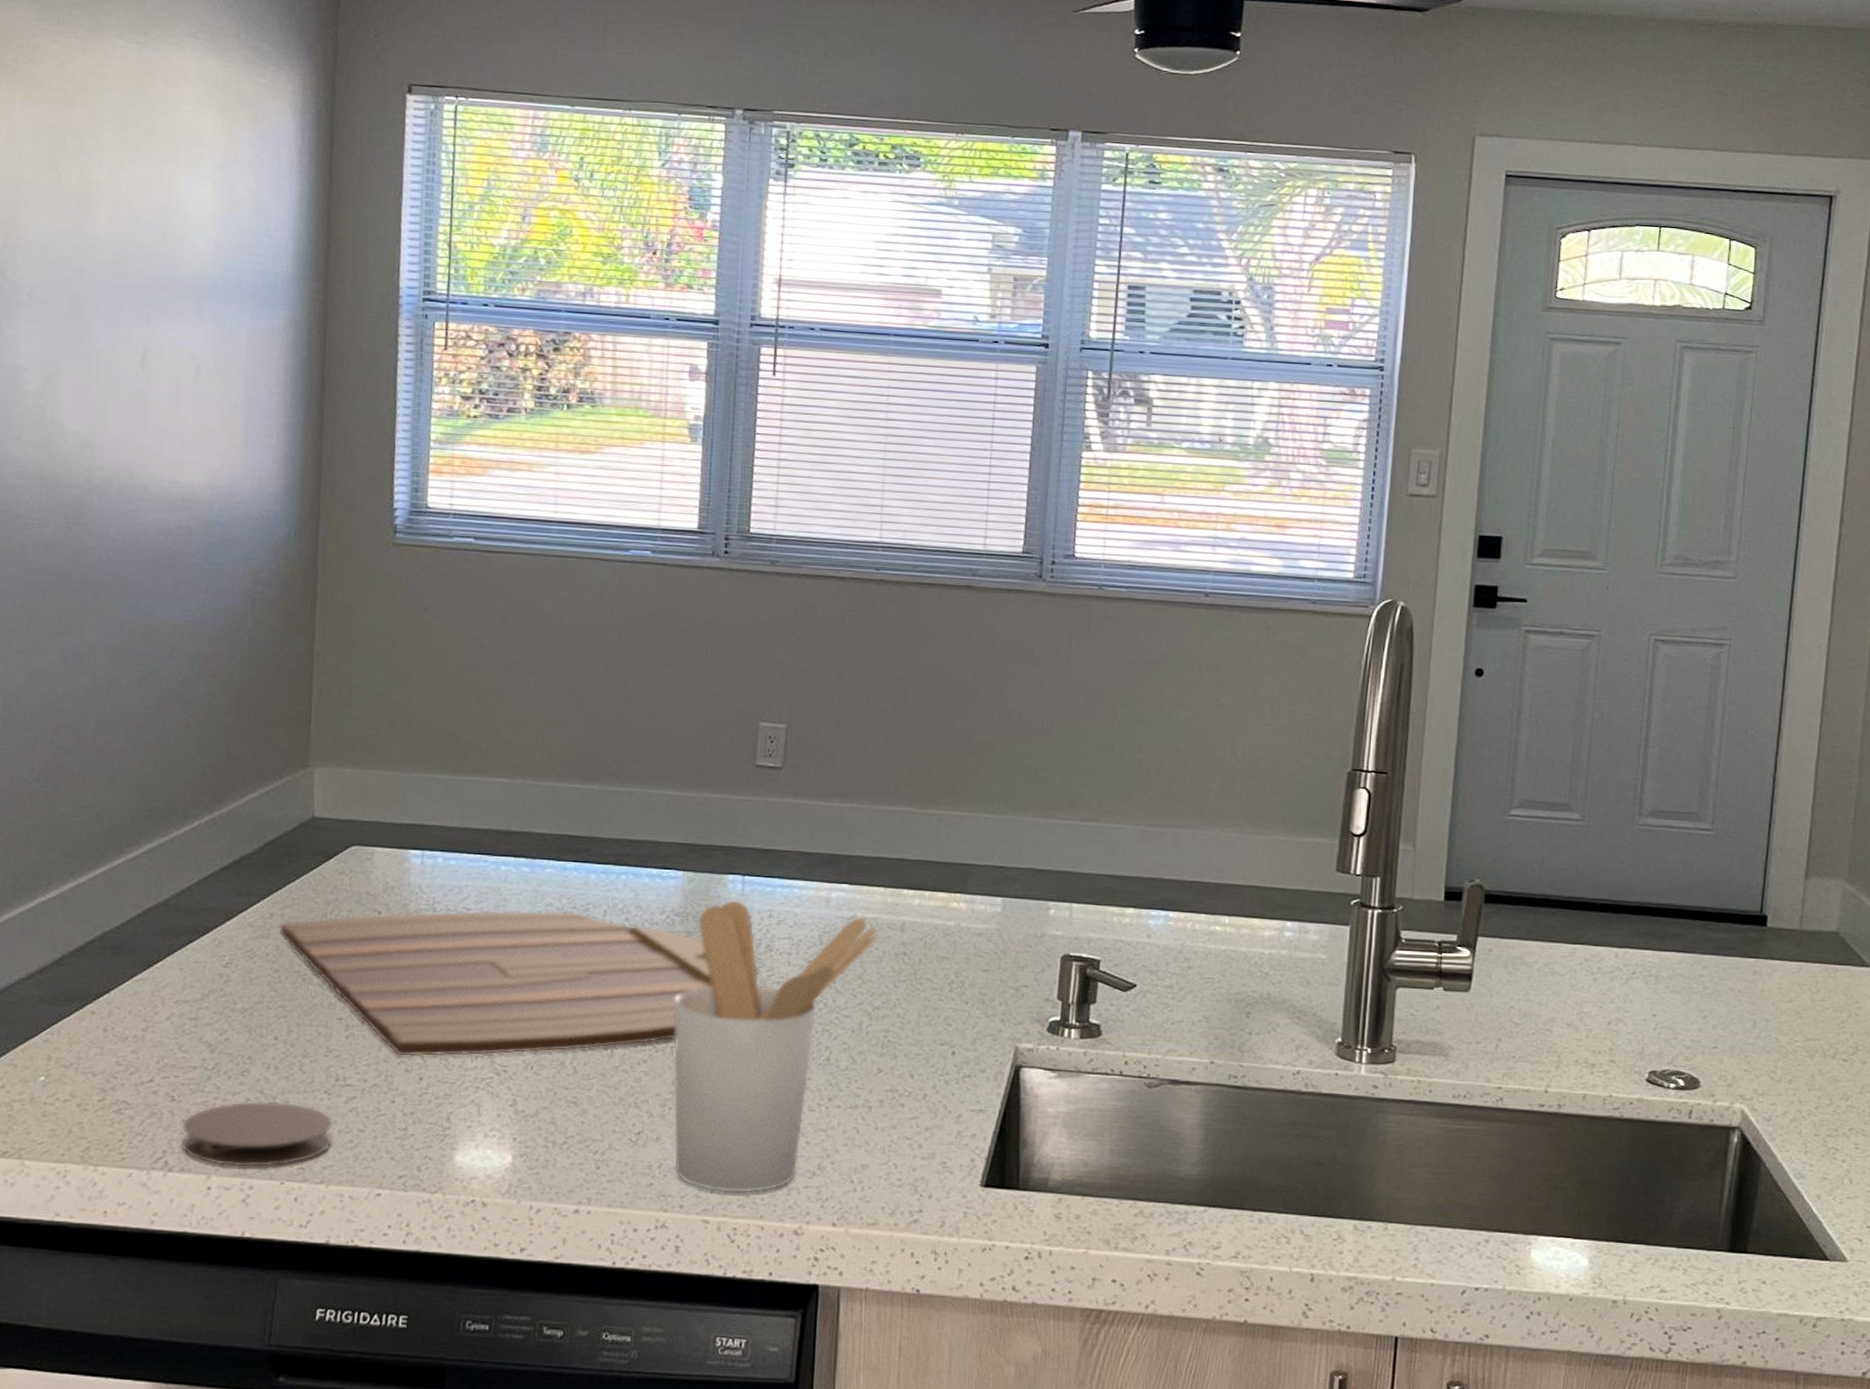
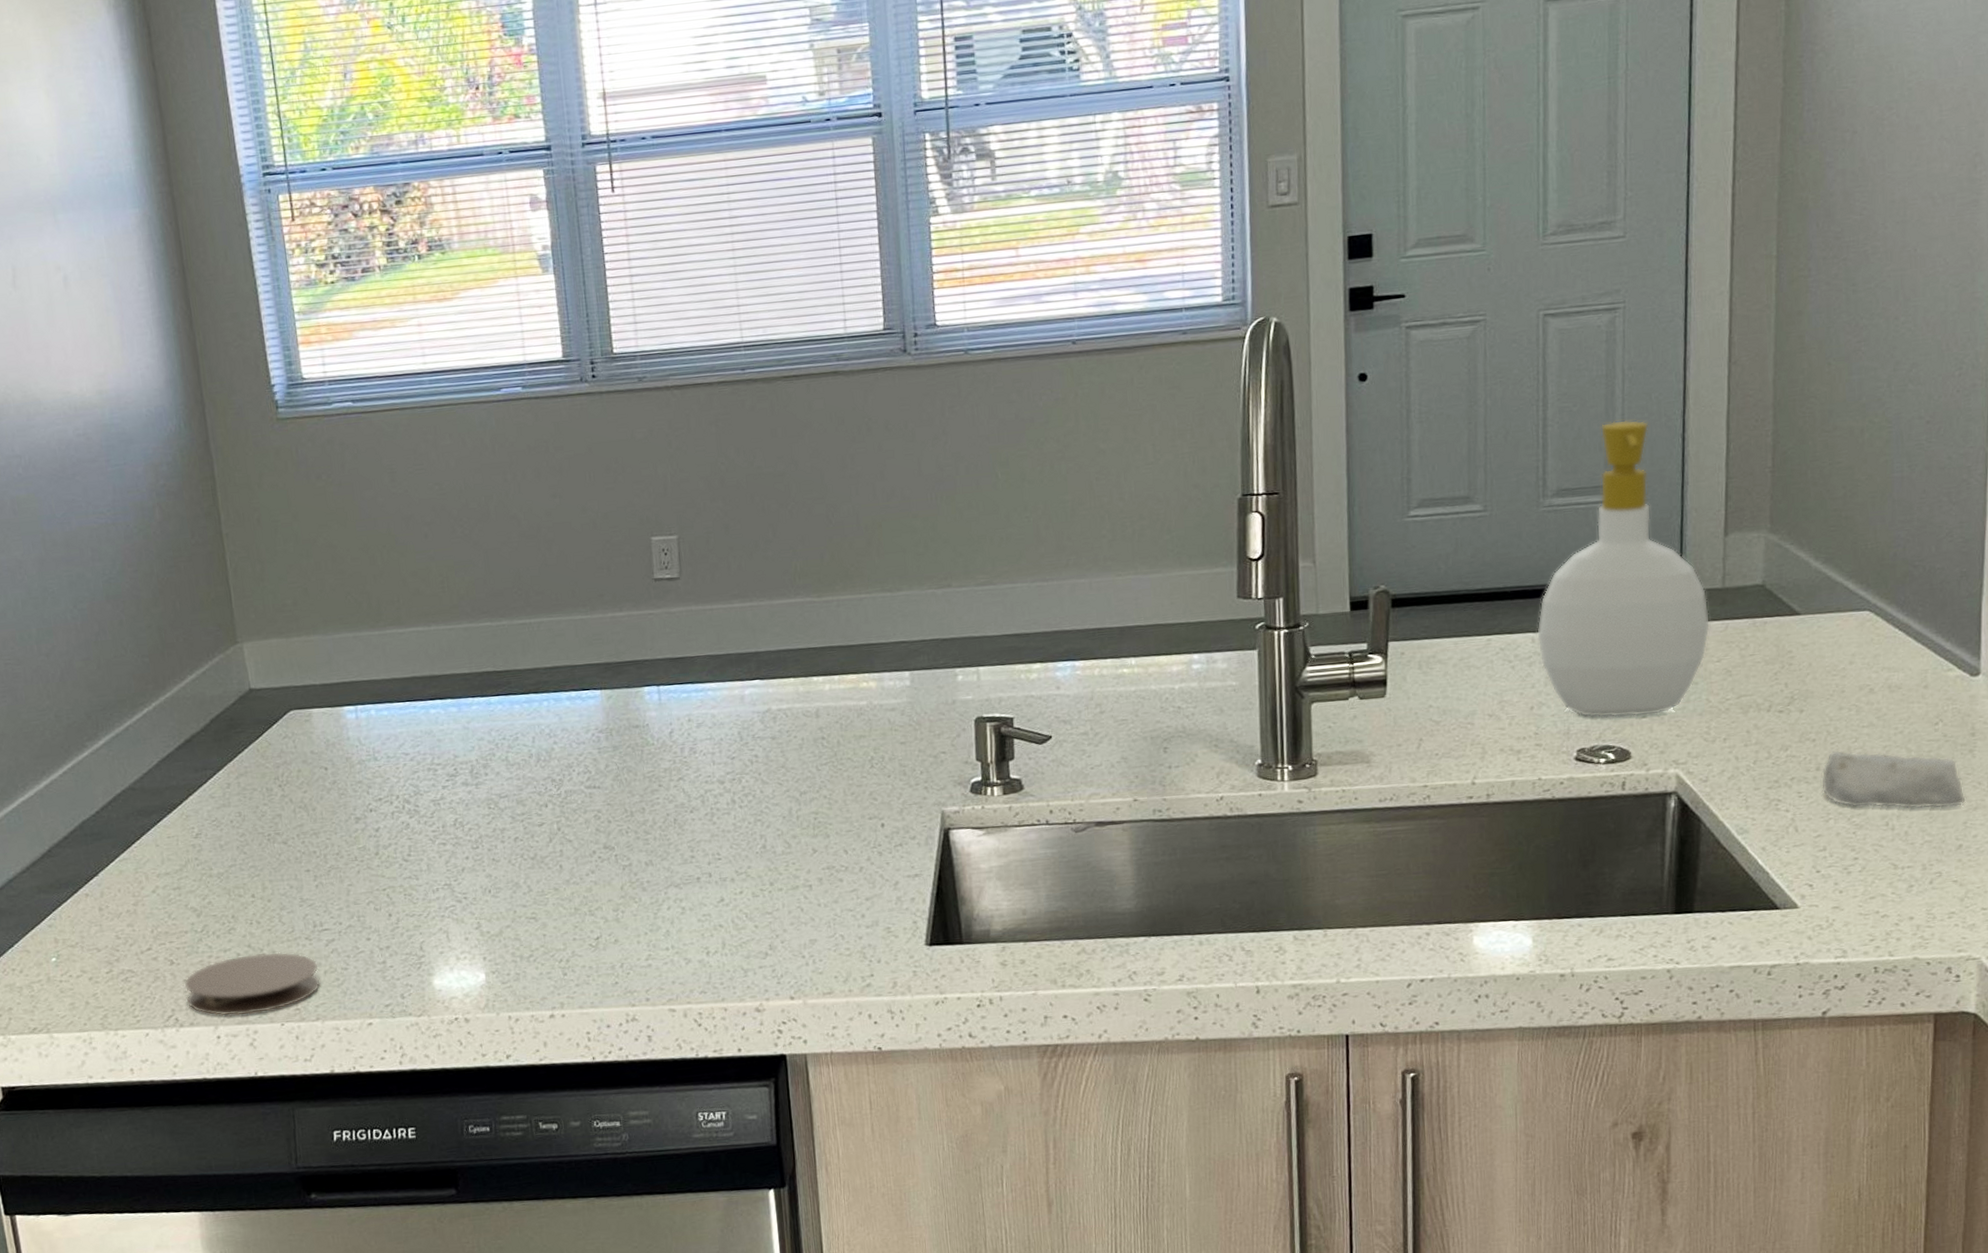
cutting board: present [279,910,712,1057] -> none [238,742,644,898]
utensil holder: present [672,900,880,1194] -> none [611,709,797,982]
soap bottle: none [1621,752,1786,1046] -> present [1537,420,1711,718]

